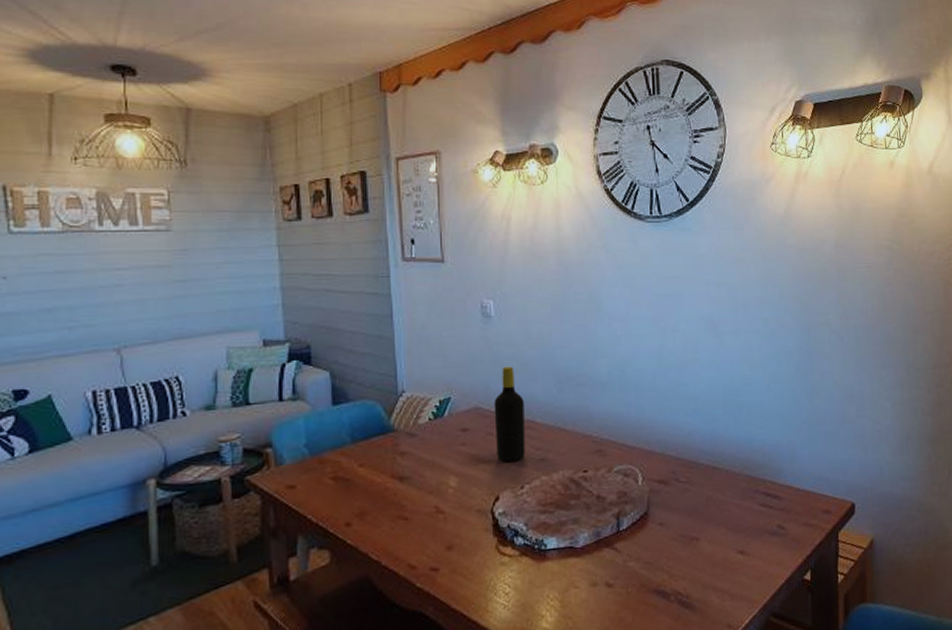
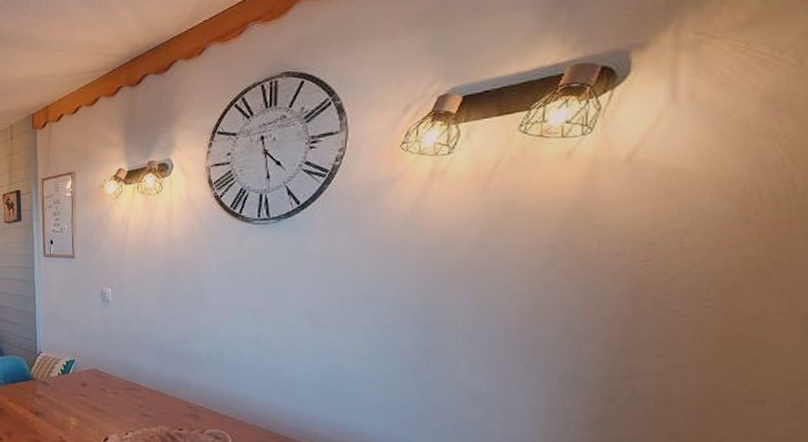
bottle: present [494,366,525,463] -> none [107,340,132,414]

